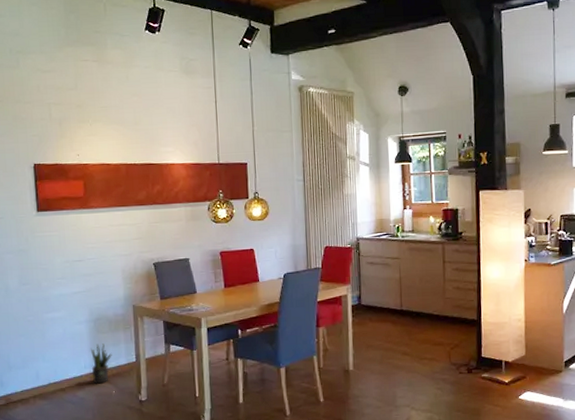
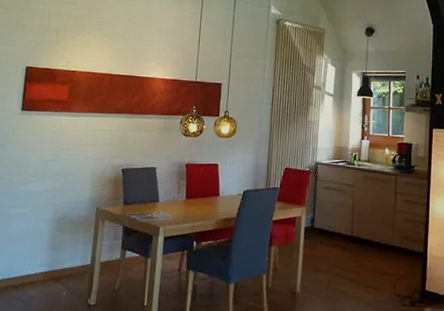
potted plant: present [91,343,112,384] -> none [46,243,69,284]

